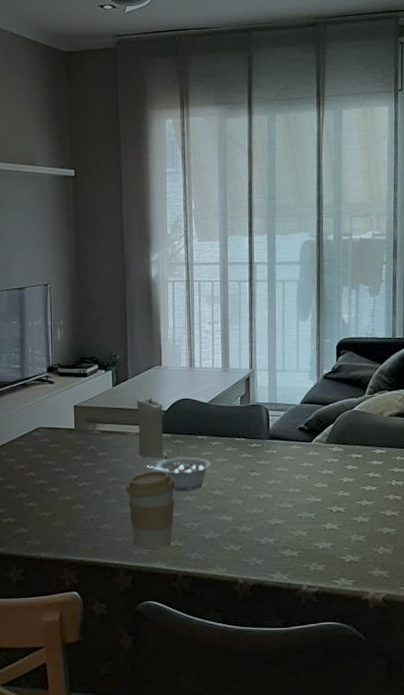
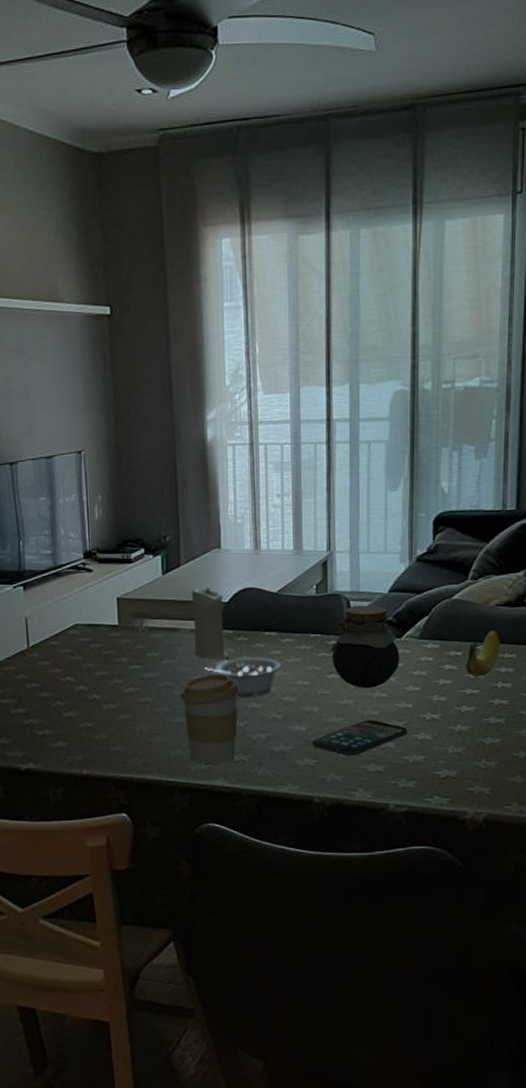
smartphone: none [238,512,318,542] -> present [313,720,408,756]
jar: none [253,415,310,485] -> present [331,605,400,689]
banana: none [365,436,393,476] -> present [465,630,500,678]

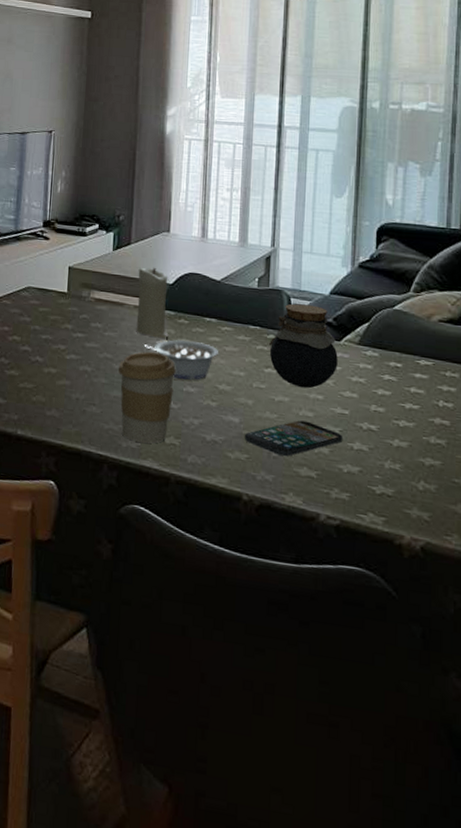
banana: present [465,630,500,678] -> none [405,345,442,393]

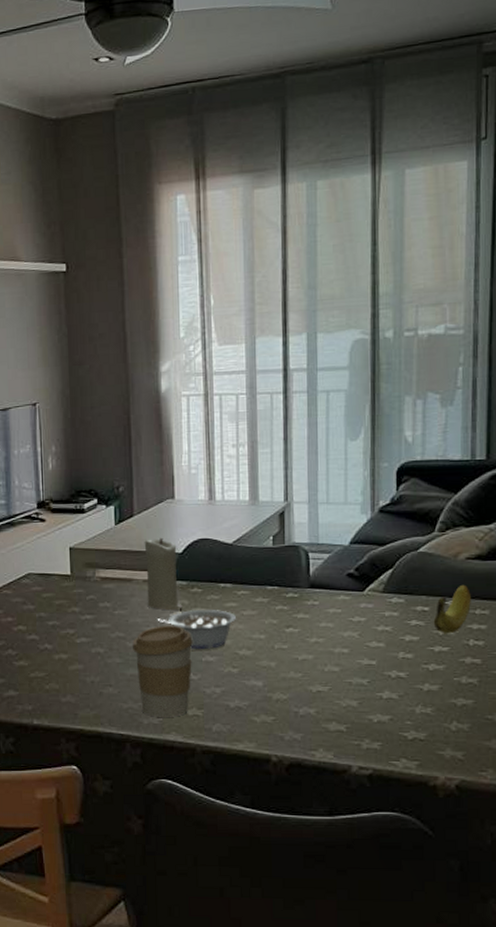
smartphone: present [245,420,343,456] -> none [270,676,372,713]
jar: present [269,303,338,389] -> none [289,558,362,644]
banana: none [405,345,442,393] -> present [433,584,471,634]

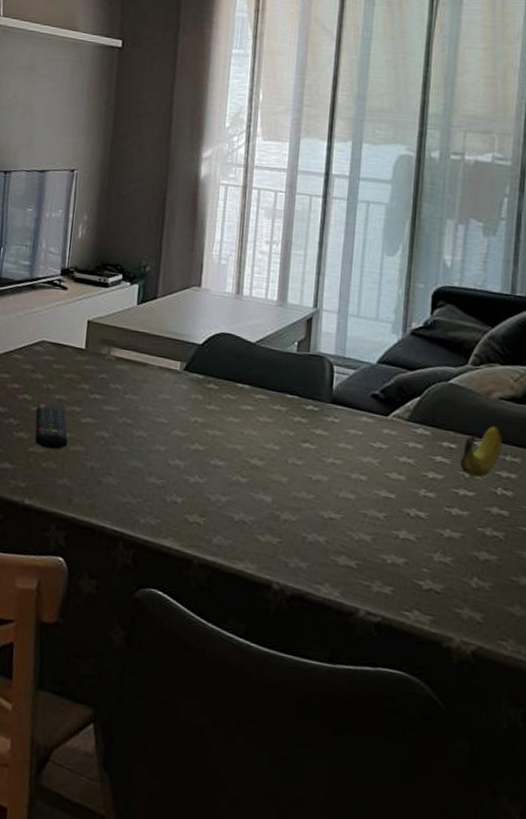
remote control: none [32,630,66,672] -> present [35,402,68,450]
coffee cup: present [133,625,193,717] -> none [139,418,203,521]
candle: present [144,537,183,611] -> none [160,324,198,405]
legume: present [158,609,236,649] -> none [169,406,251,453]

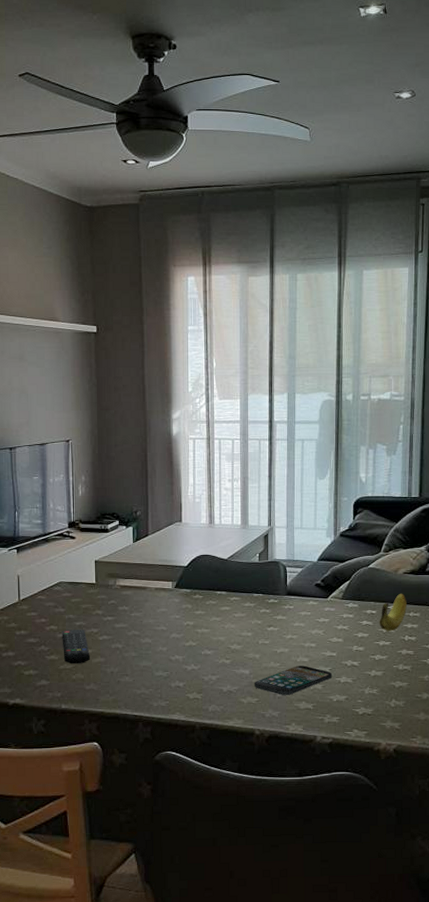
smartphone: none [277,502,388,543] -> present [255,665,333,695]

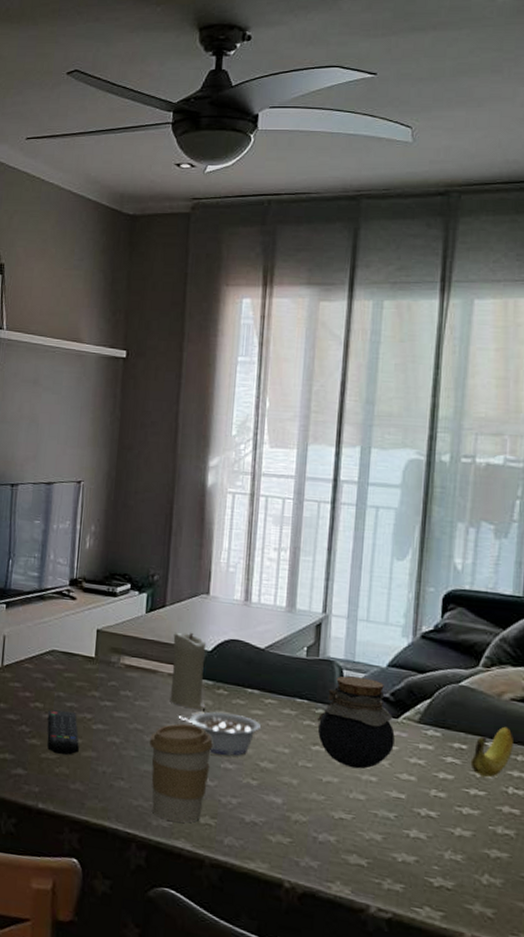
coffee cup: none [146,625,194,701] -> present [150,723,213,823]
candle: none [156,553,187,613] -> present [170,632,207,710]
legume: none [167,612,229,644] -> present [179,711,261,756]
smartphone: present [255,665,333,695] -> none [288,803,399,842]
jar: none [271,571,326,640] -> present [317,676,395,769]

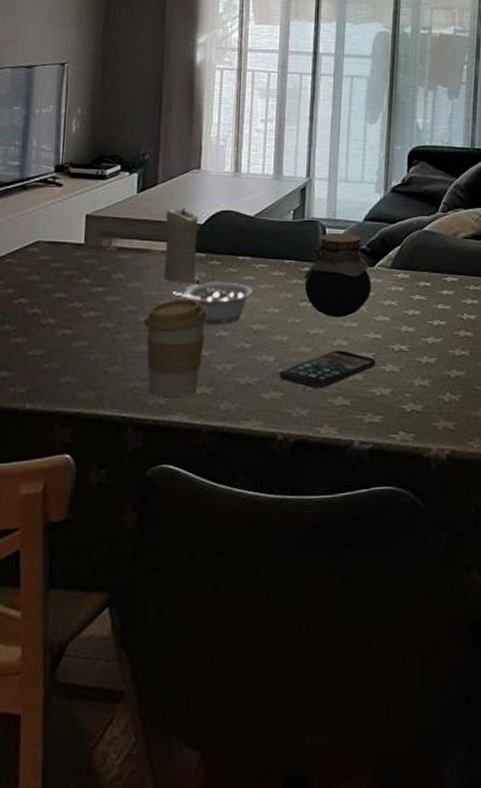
remote control: present [47,710,79,755] -> none [33,303,70,350]
smartphone: none [288,803,399,842] -> present [280,350,376,388]
banana: present [470,726,513,778] -> none [433,262,466,309]

